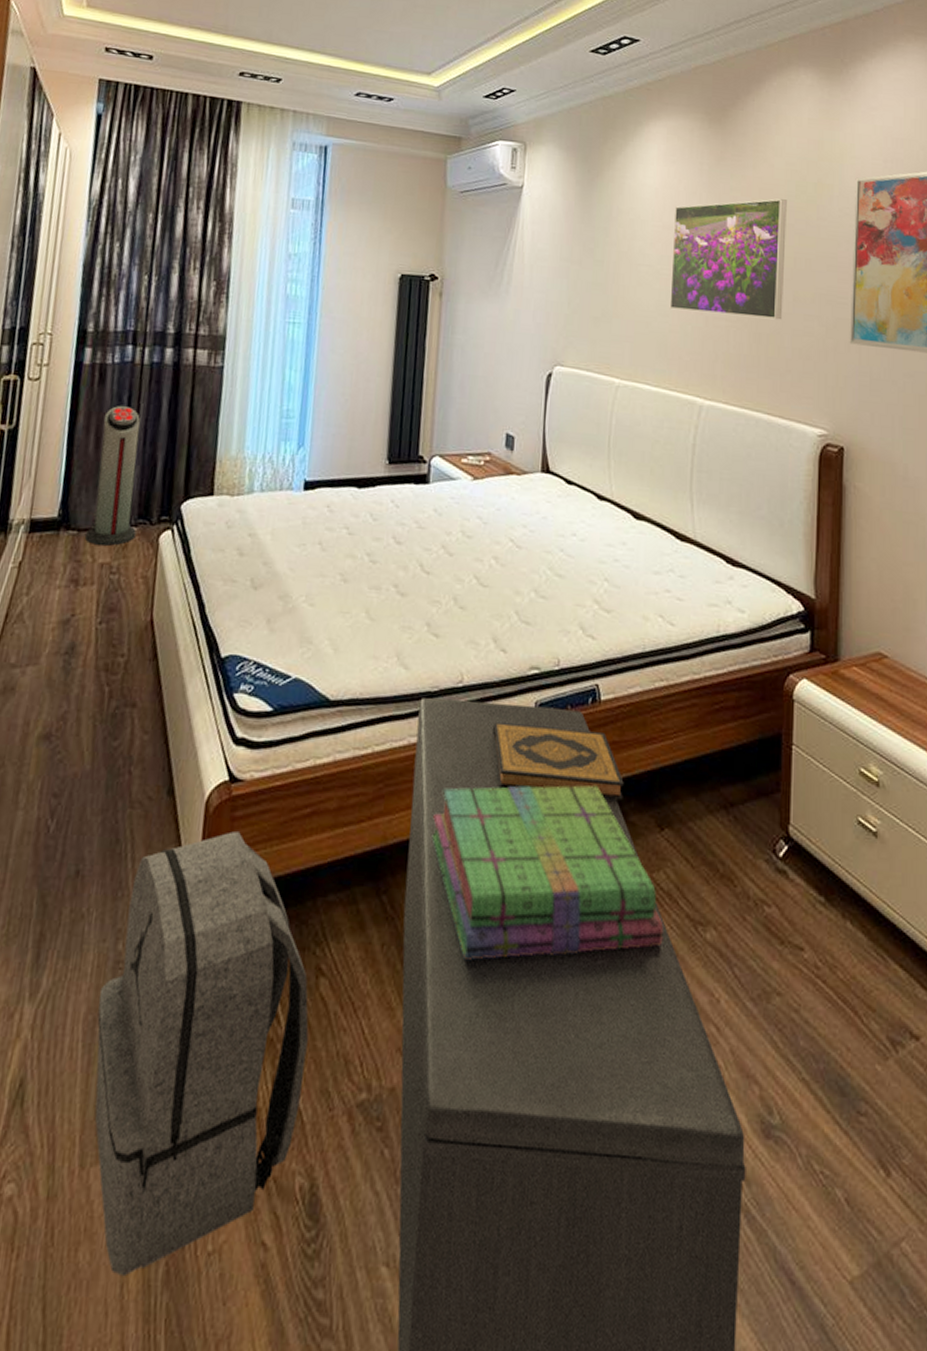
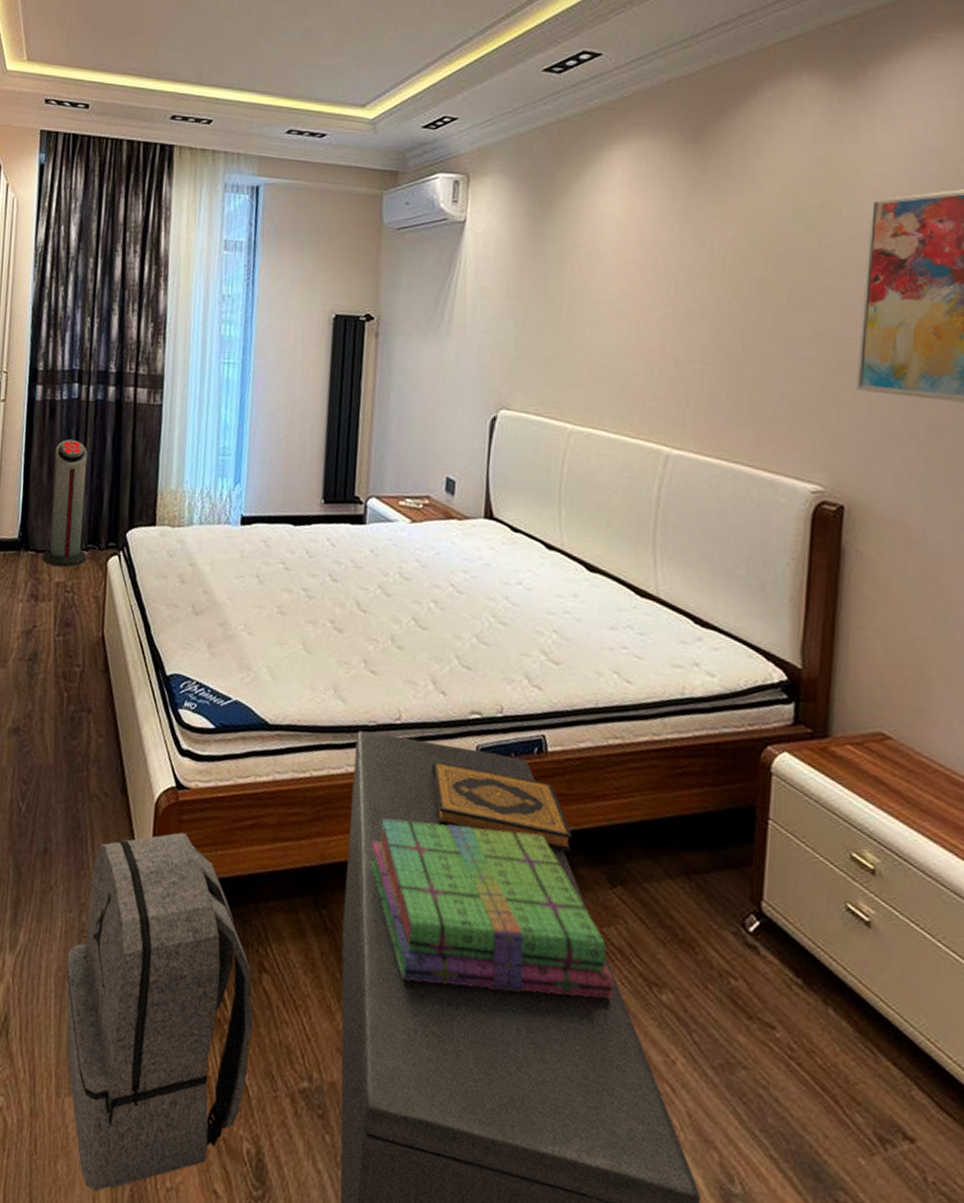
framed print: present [669,199,787,320] -> none [632,226,780,363]

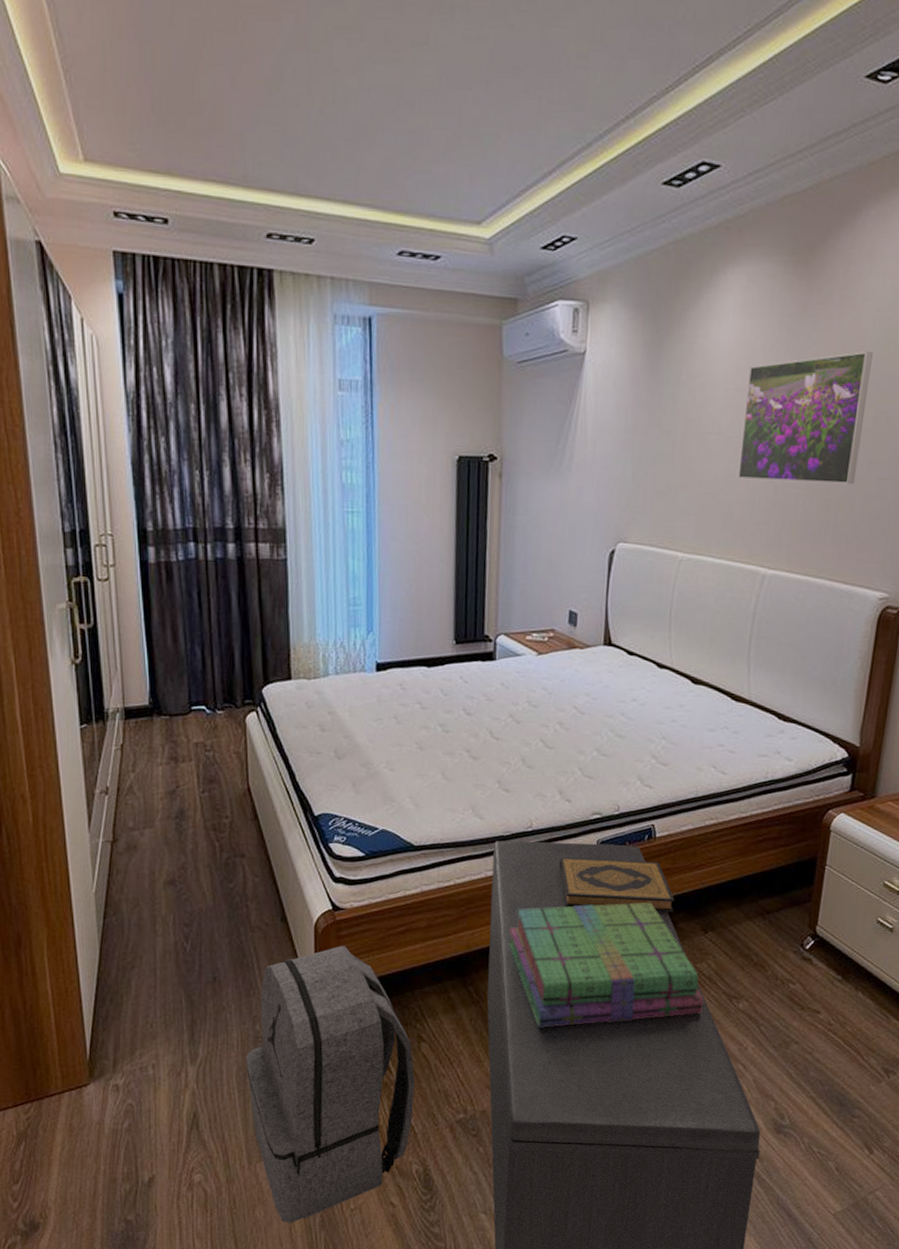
air purifier: present [43,438,87,567] -> none [177,600,223,728]
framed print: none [632,226,780,363] -> present [737,351,873,485]

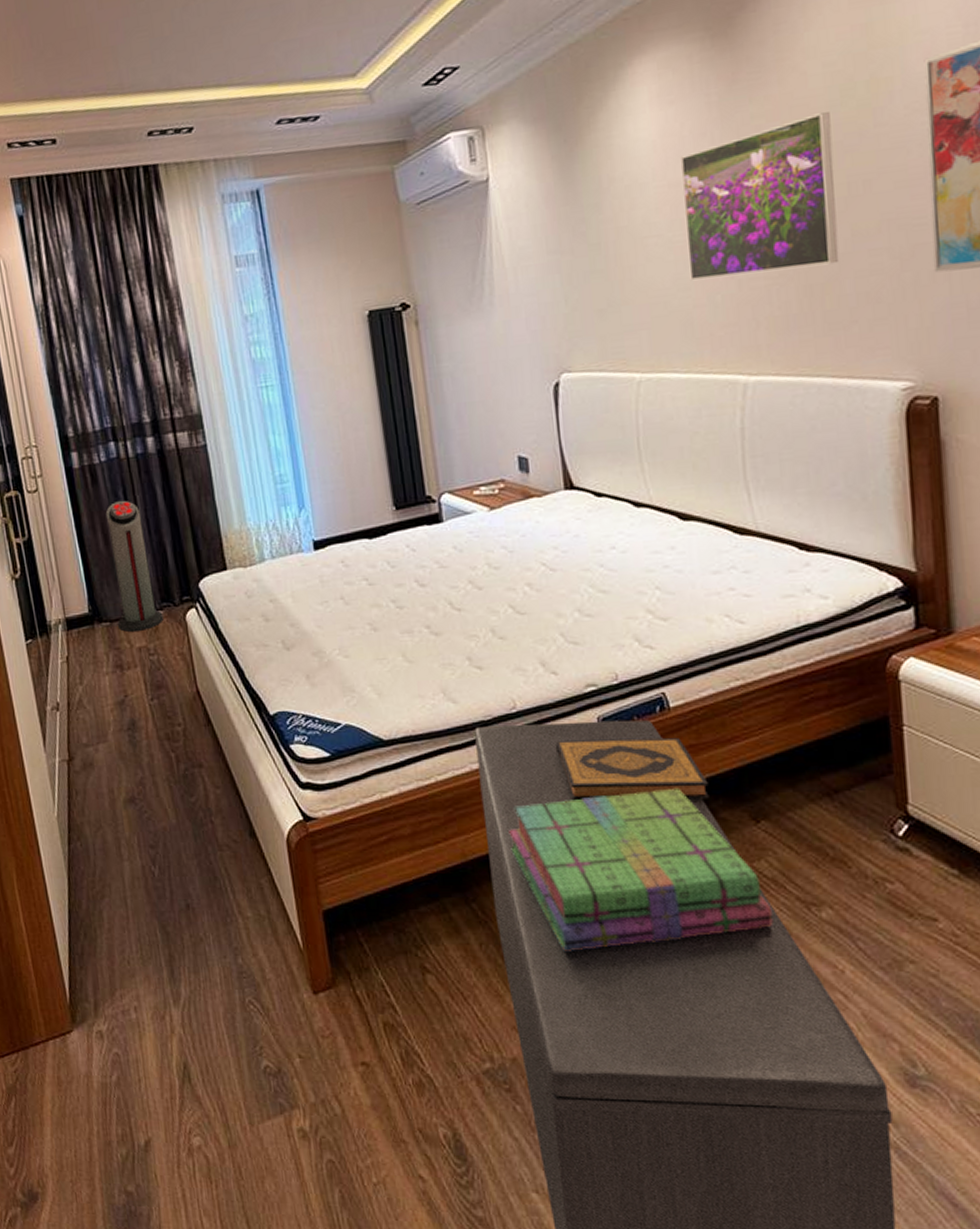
air purifier: none [177,600,223,728] -> present [105,500,164,632]
backpack: present [245,946,415,1224] -> none [231,862,430,1200]

